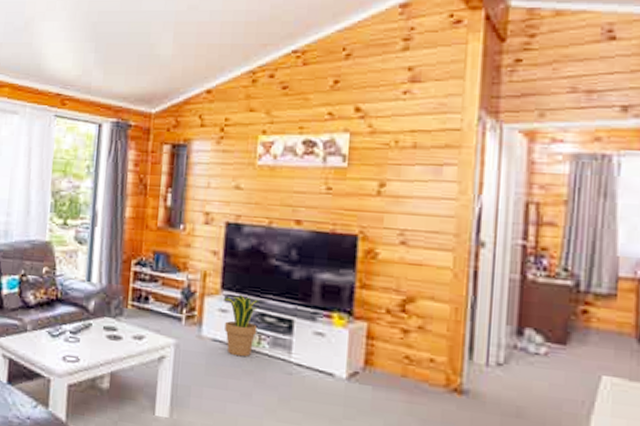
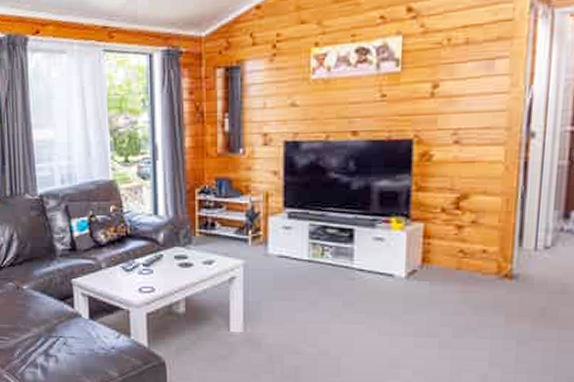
potted plant: present [224,294,260,357] -> none [287,210,321,269]

